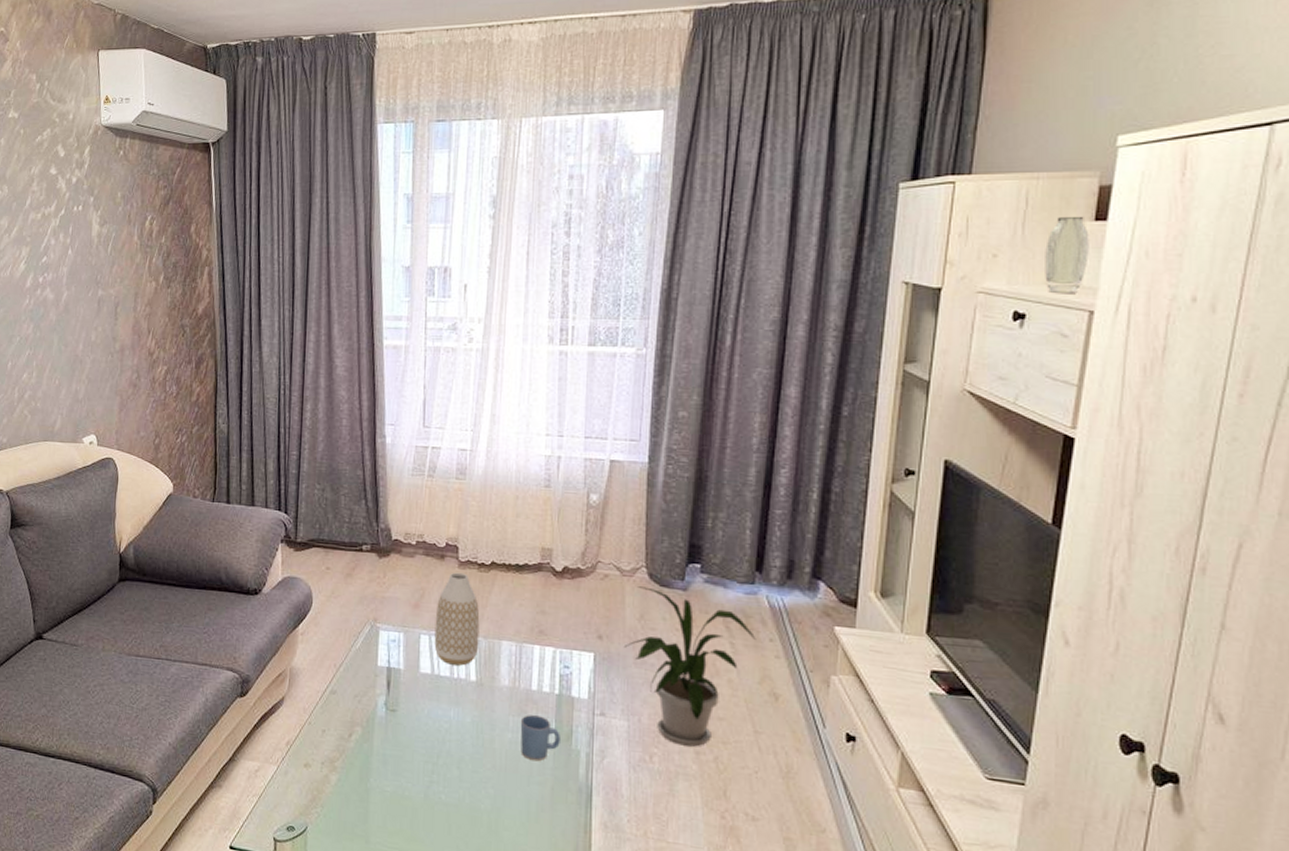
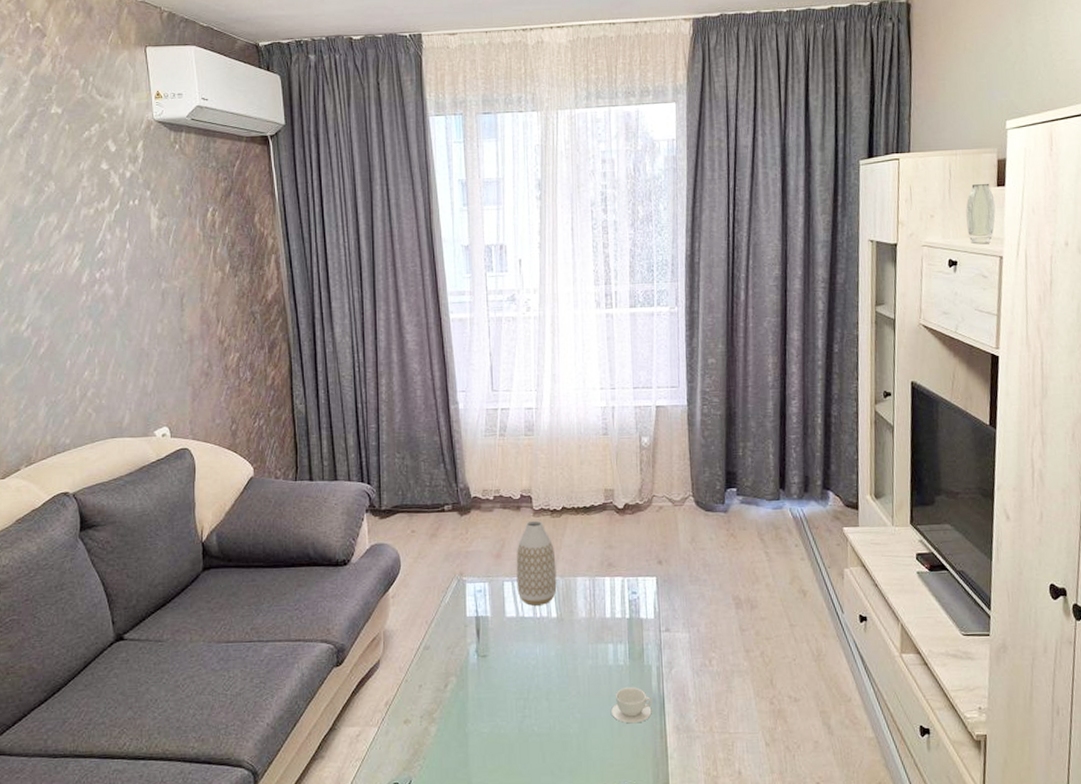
mug: present [520,715,560,761] -> none [598,640,634,681]
teacup: none [529,770,577,812] -> present [611,687,652,724]
house plant: present [623,586,756,747] -> none [680,513,785,647]

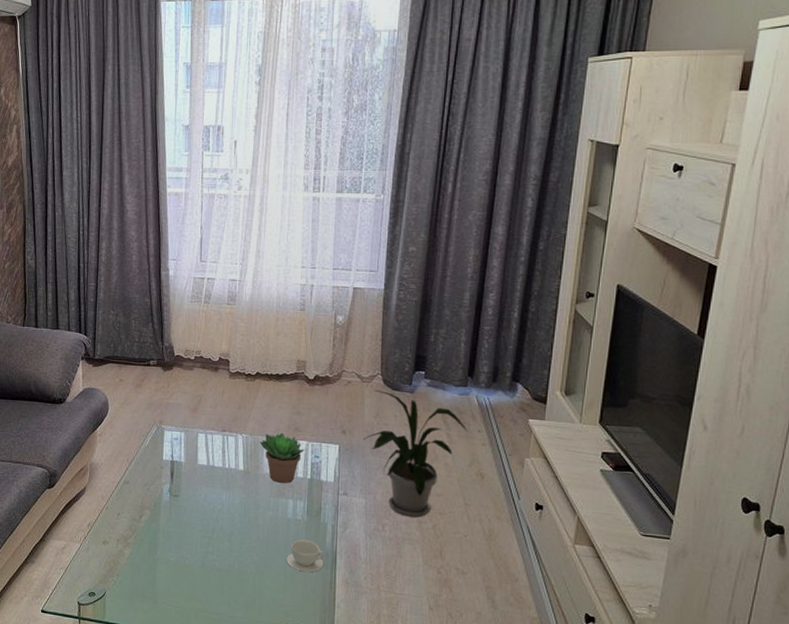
vase: present [516,520,557,606] -> none [209,381,247,458]
succulent plant: none [571,570,620,628] -> present [259,432,304,484]
house plant: none [680,513,785,647] -> present [362,390,468,518]
vase: present [966,183,996,244] -> none [699,86,735,149]

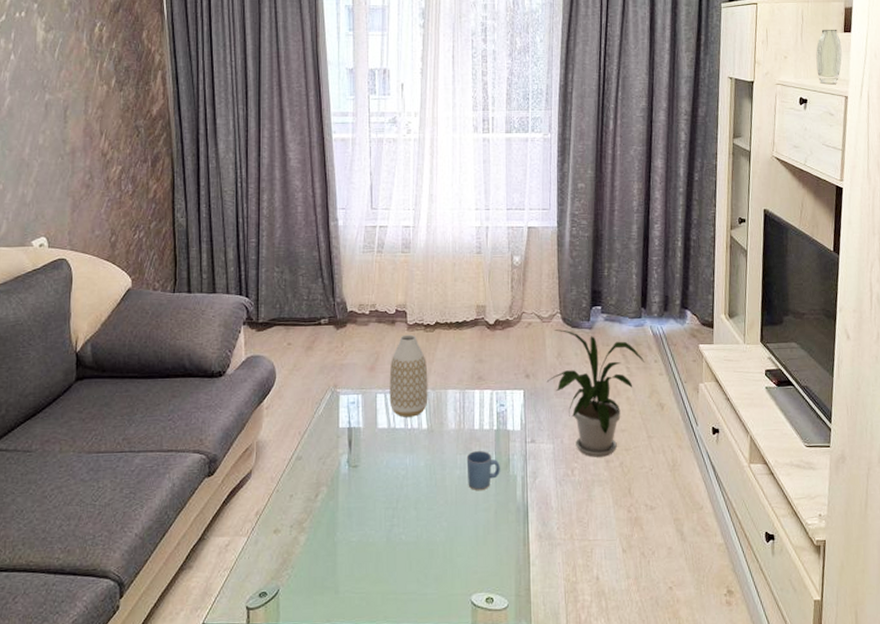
vase: none [209,381,247,458] -> present [389,334,428,417]
succulent plant: present [259,432,304,484] -> none [442,383,489,439]
mug: none [279,496,312,532] -> present [466,451,500,490]
teacup: present [286,540,324,573] -> none [477,496,516,532]
vase: none [699,86,735,149] -> present [816,29,842,84]

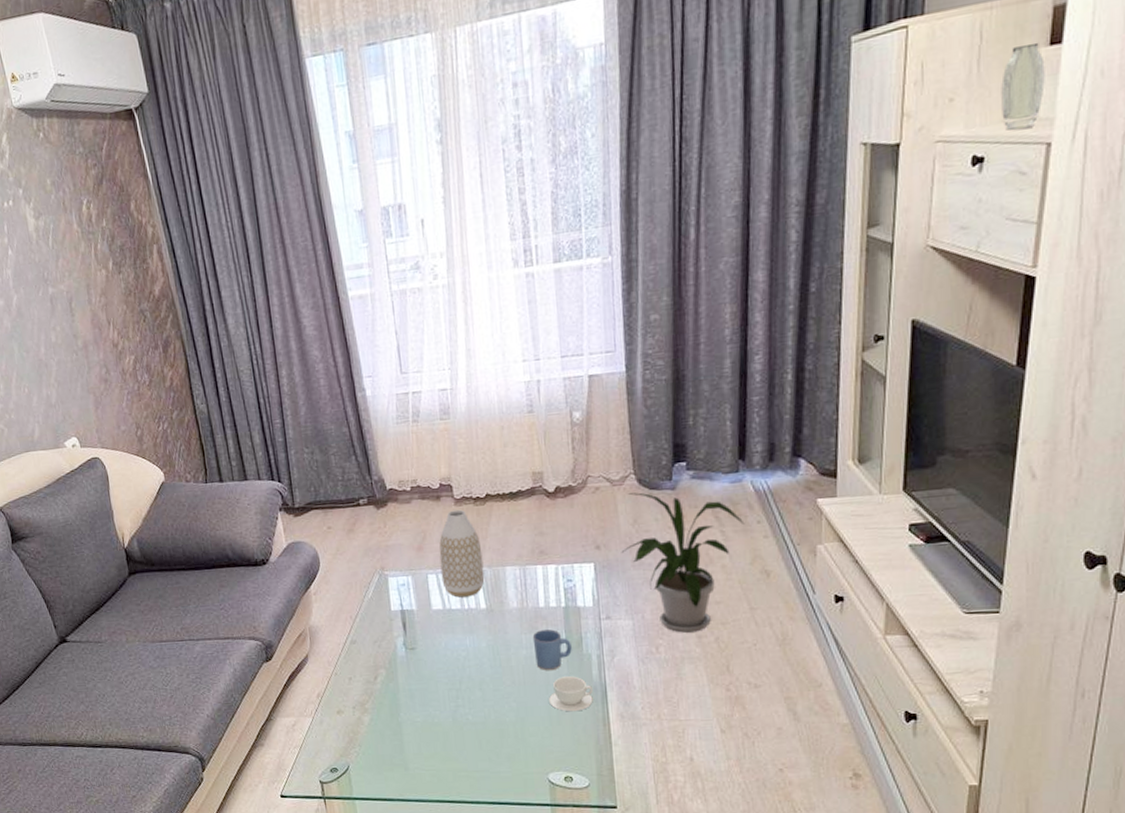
teacup: none [477,496,516,532] -> present [549,676,593,712]

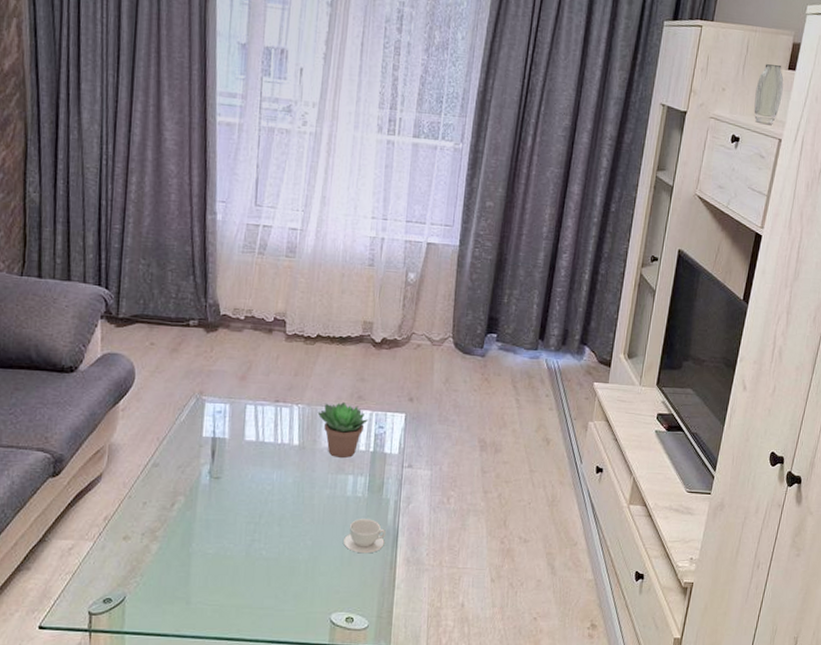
vase: present [439,509,485,598] -> none [259,345,305,432]
succulent plant: none [500,558,554,617] -> present [317,401,368,459]
mug: present [532,629,572,670] -> none [337,472,373,511]
house plant: present [621,492,745,633] -> none [430,354,536,487]

